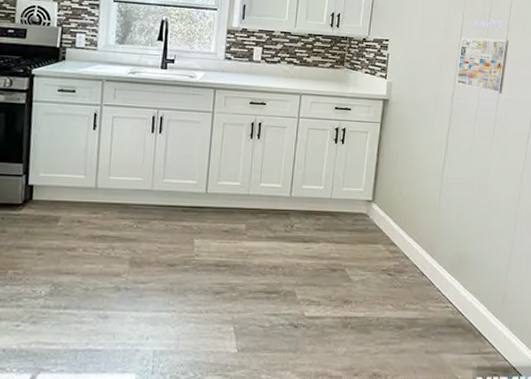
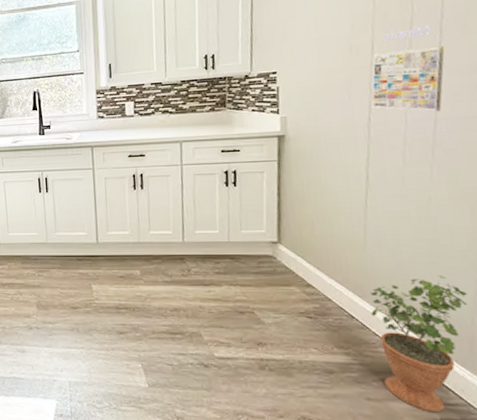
potted plant: none [437,237,506,361] -> present [370,276,468,413]

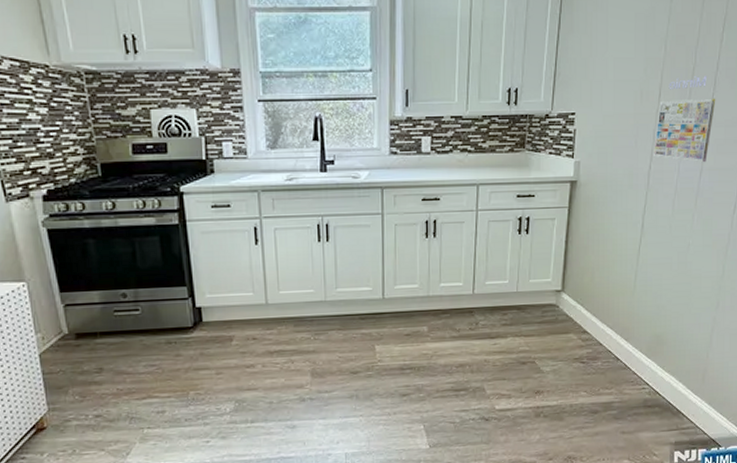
potted plant: present [370,276,468,413] -> none [633,316,707,438]

